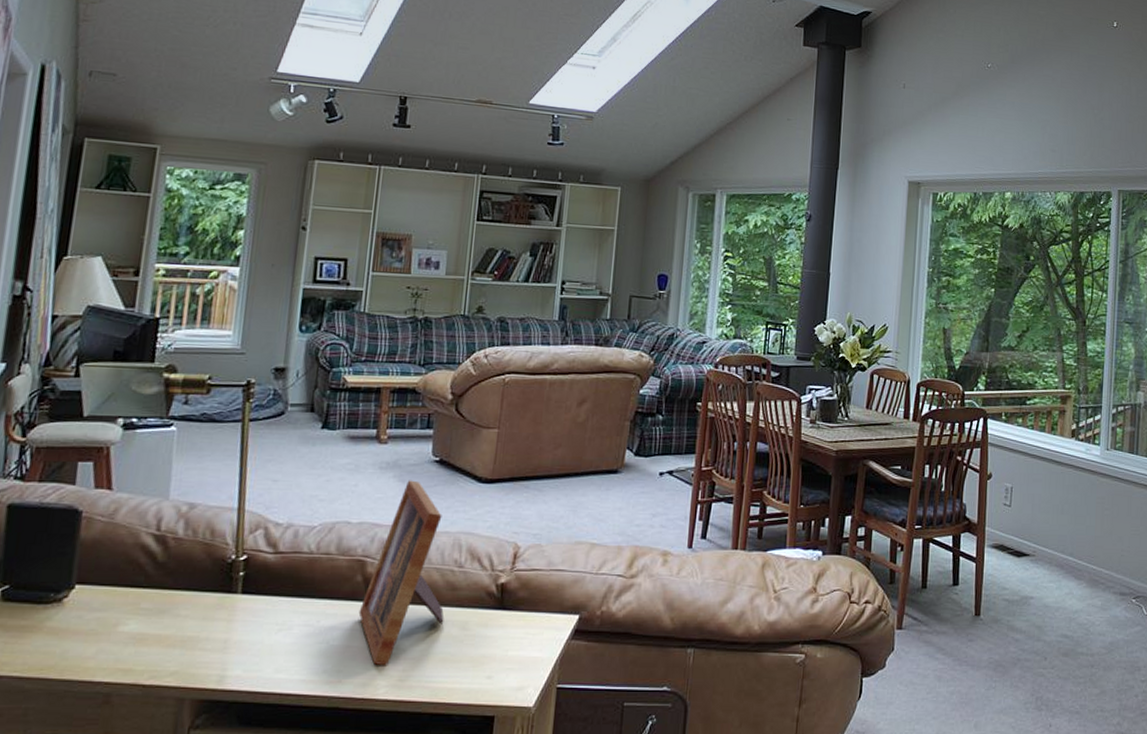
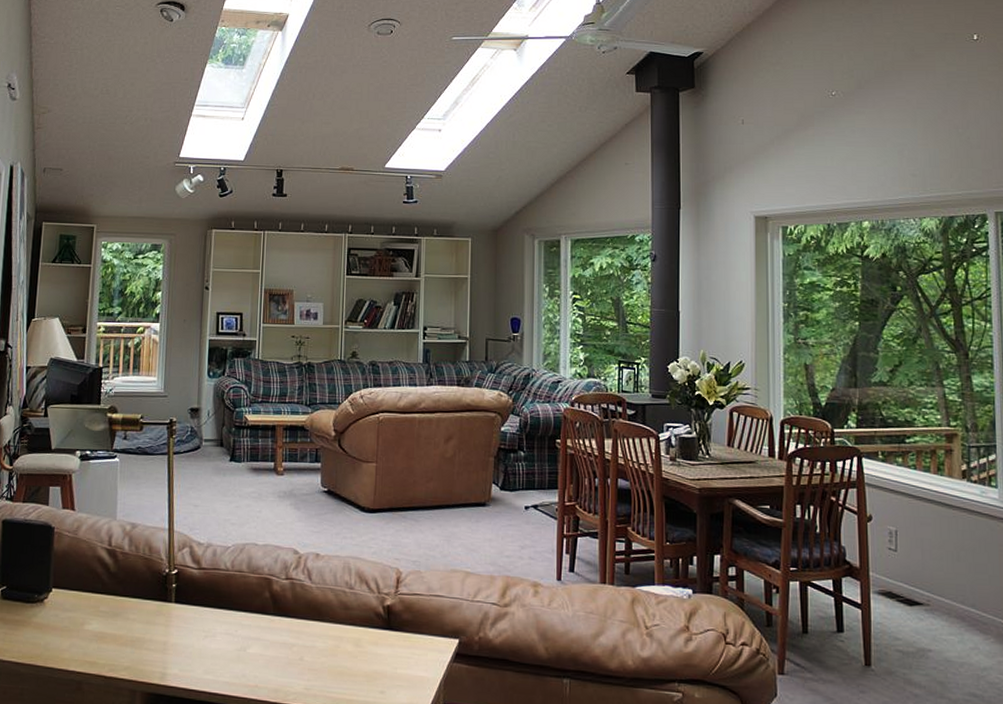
picture frame: present [358,480,444,666] -> none [268,508,340,675]

